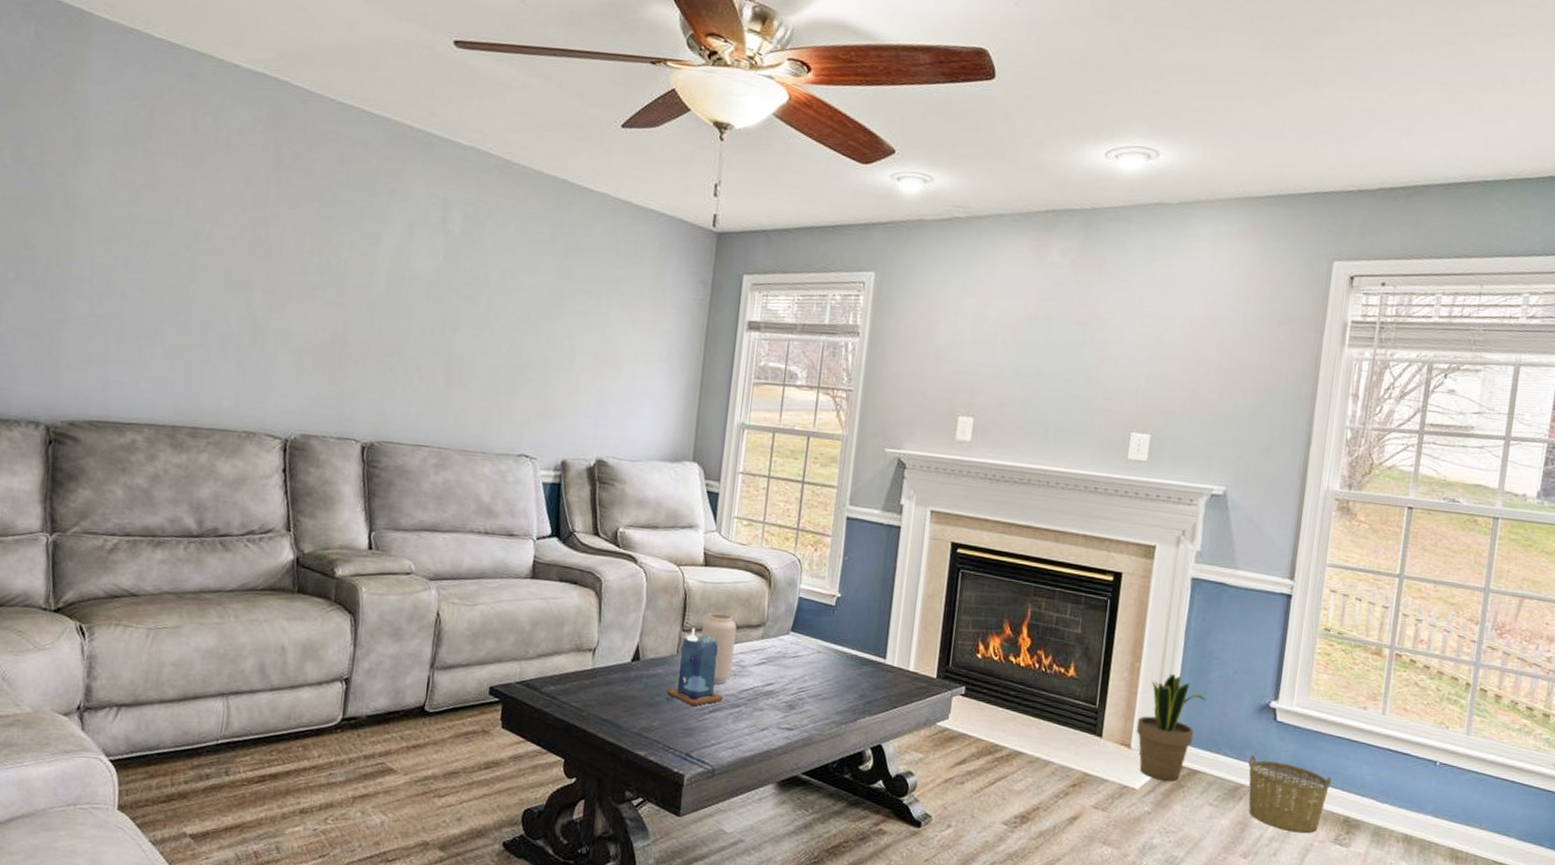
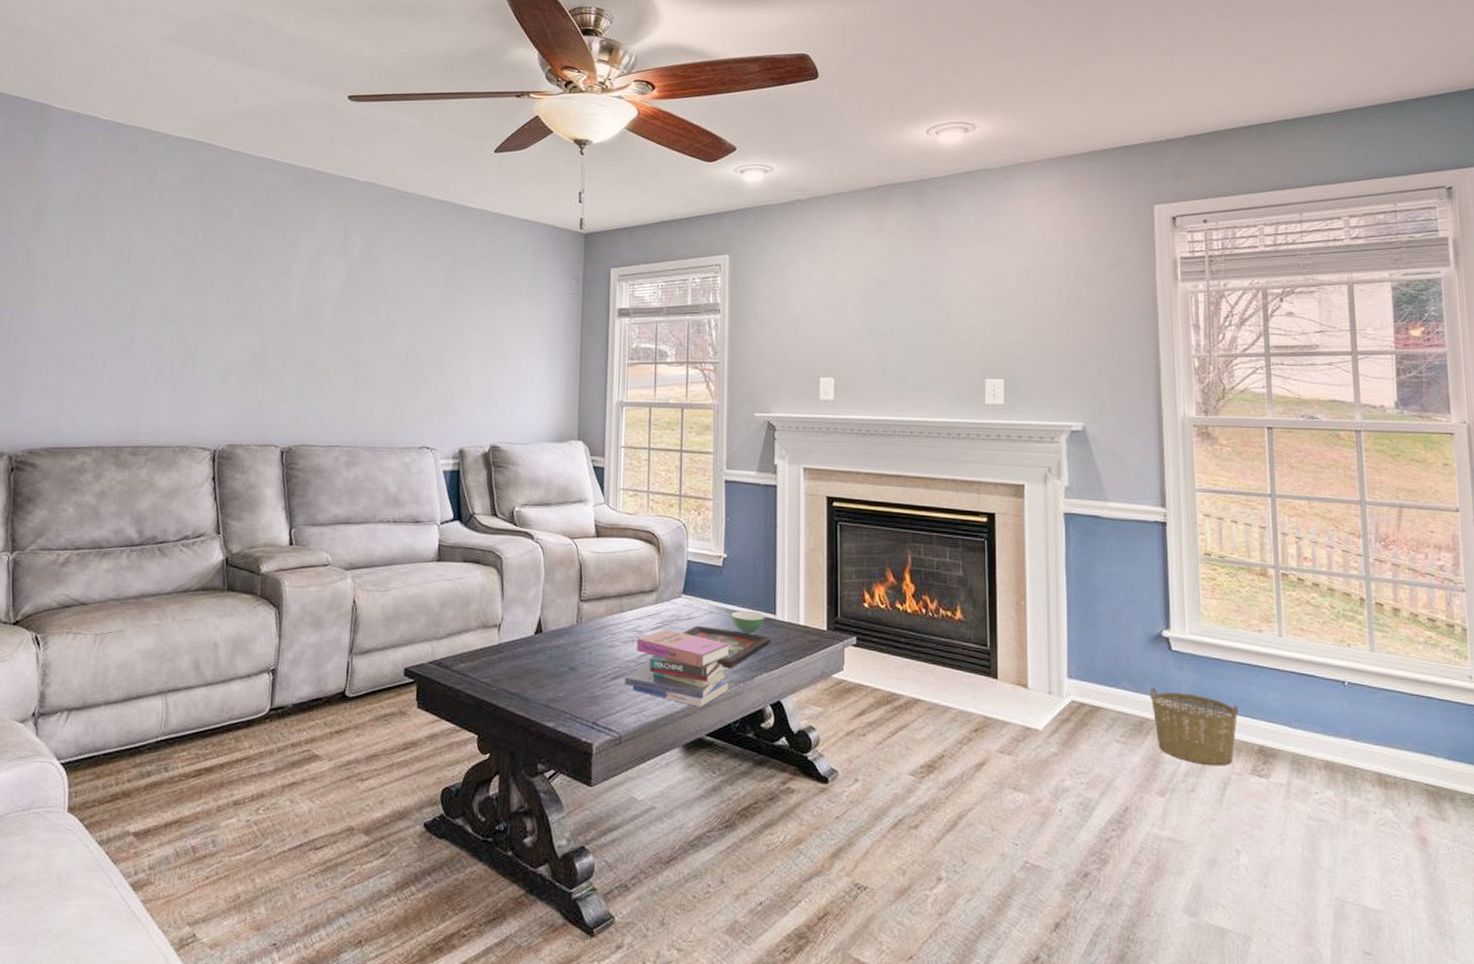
candle: present [667,627,723,707] -> none [570,597,624,675]
vase: present [701,612,737,684] -> none [598,581,631,651]
books: none [722,665,835,746] -> present [625,629,730,707]
decorative tray: none [787,664,879,709] -> present [682,625,771,668]
bowl: none [838,652,875,678] -> present [730,610,765,635]
potted plant: present [1136,673,1206,781] -> none [1030,609,1096,720]

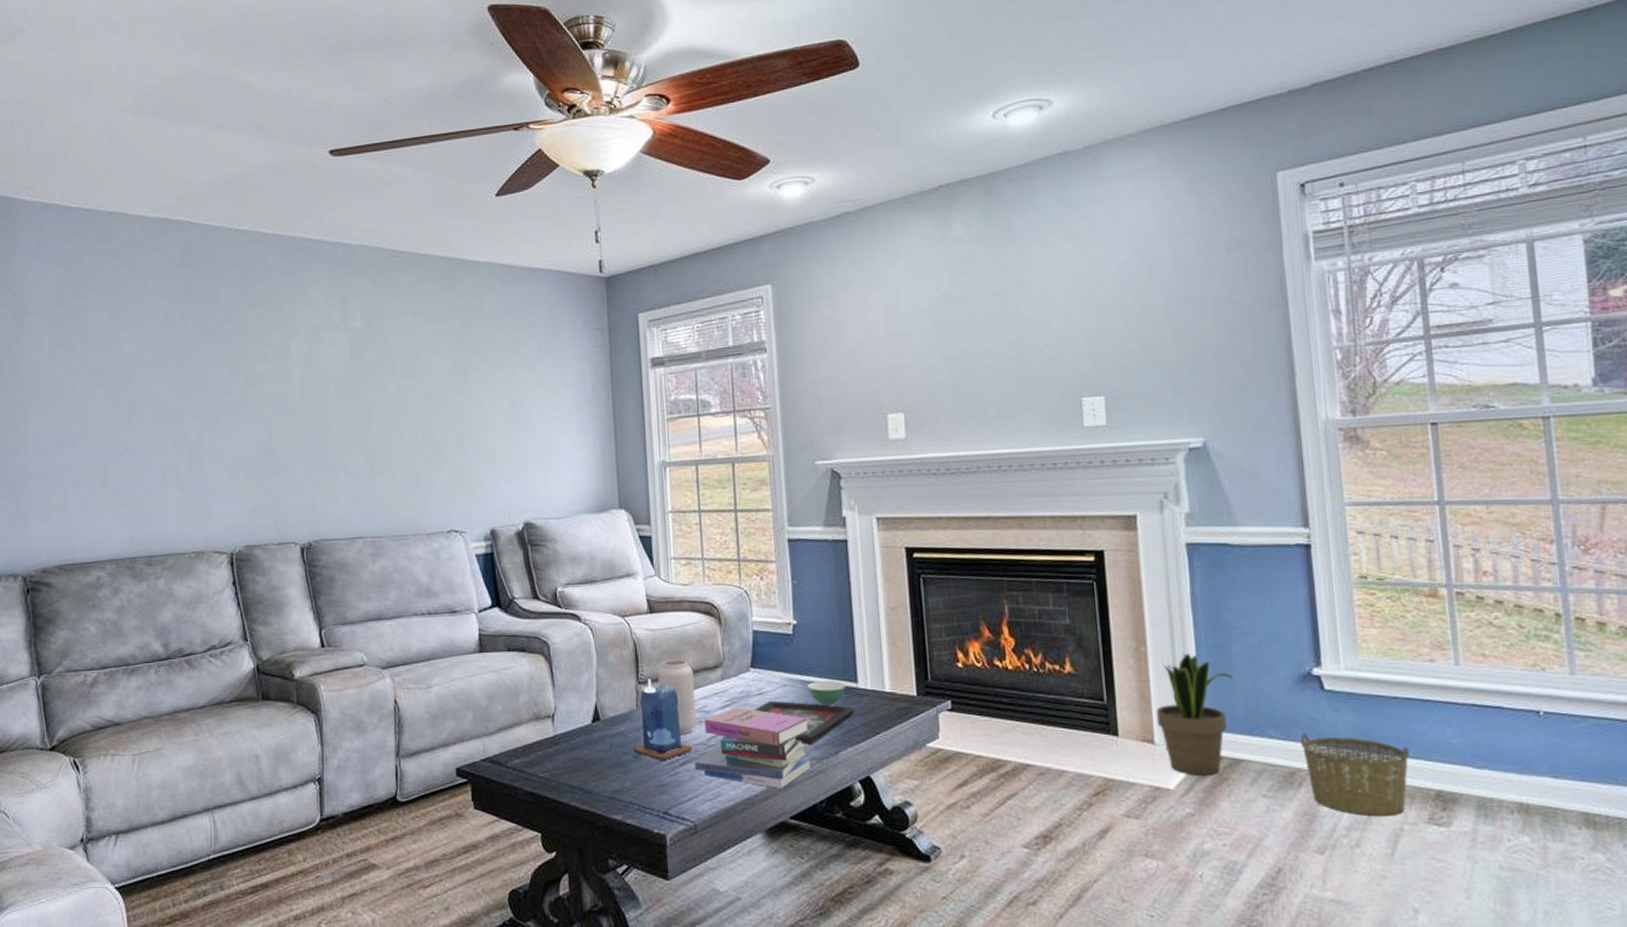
candle: none [570,597,624,675] -> present [633,678,693,761]
vase: none [598,581,631,651] -> present [657,659,696,734]
potted plant: none [1030,609,1096,720] -> present [1156,653,1233,776]

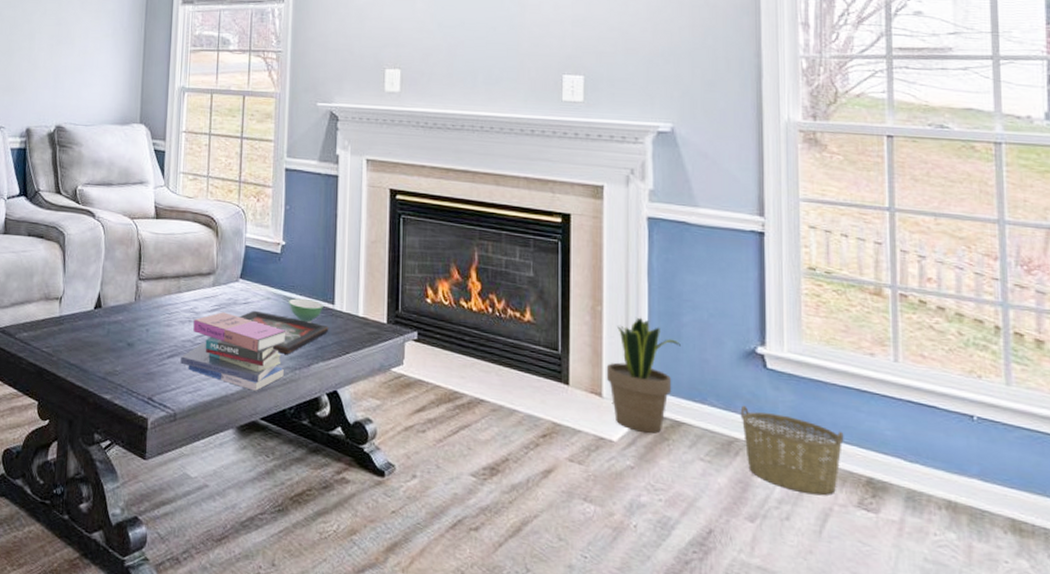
candle: present [633,678,693,761] -> none [128,276,180,352]
vase: present [657,659,696,734] -> none [156,262,189,330]

